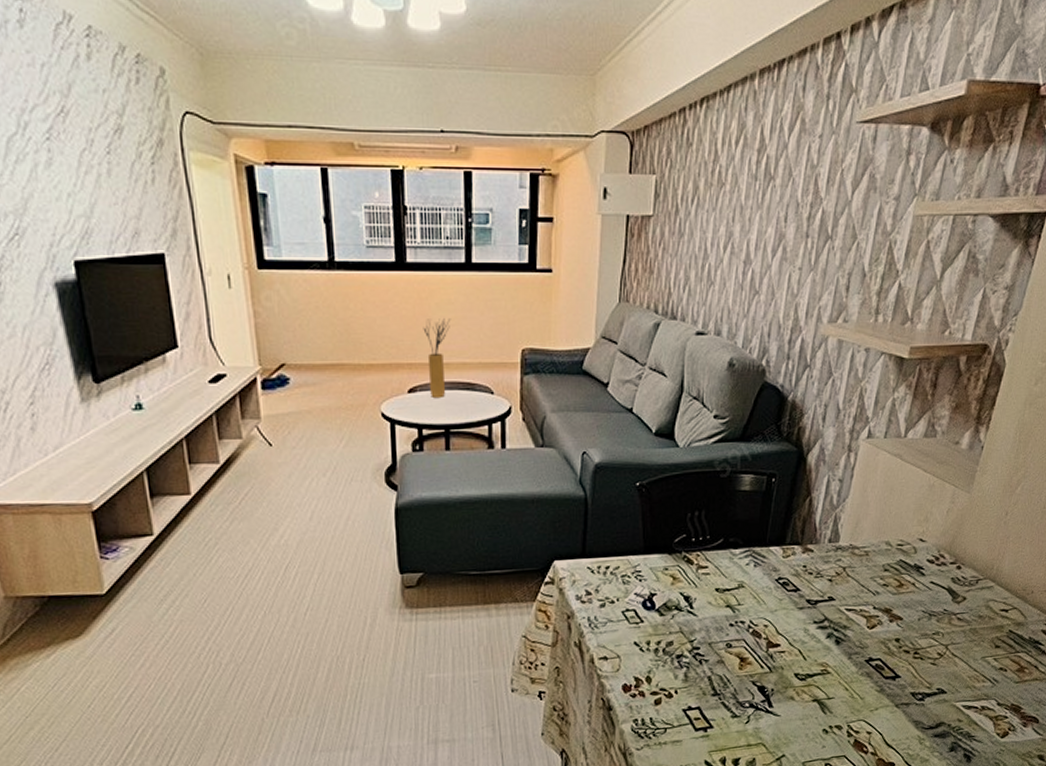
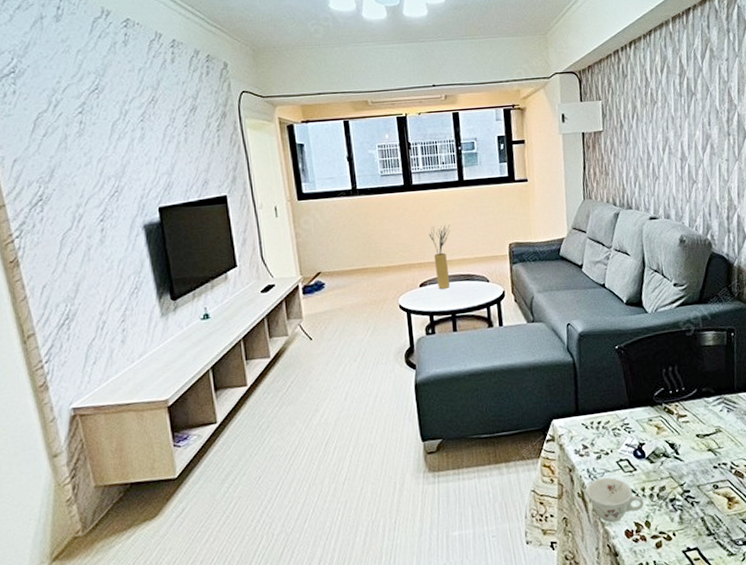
teacup: none [585,627,648,676] -> present [586,477,644,523]

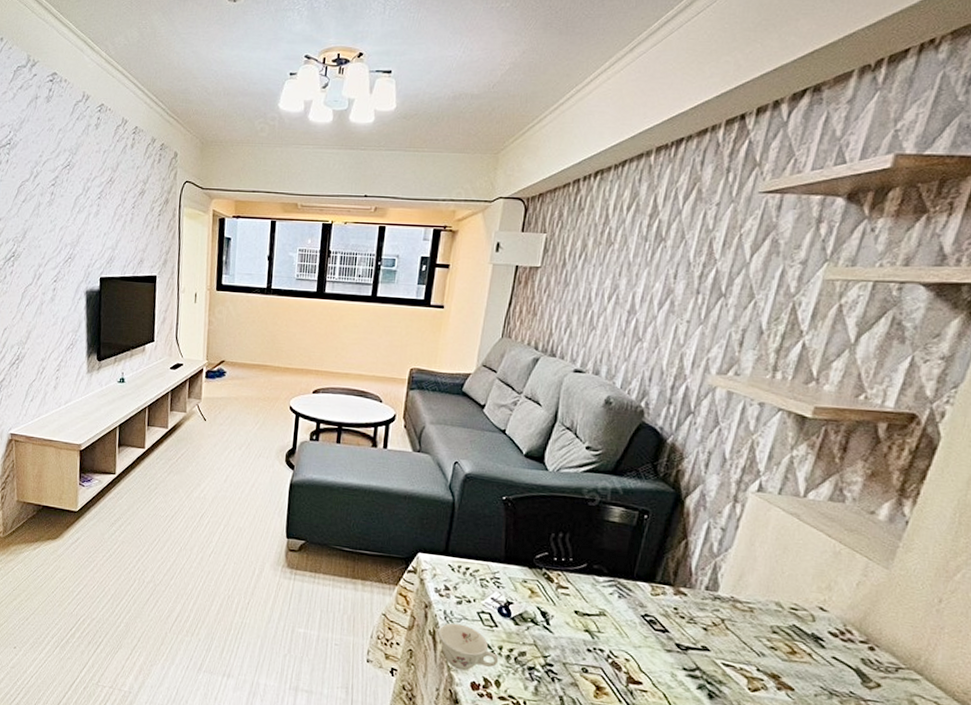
vase: present [428,225,451,290] -> none [330,337,355,401]

